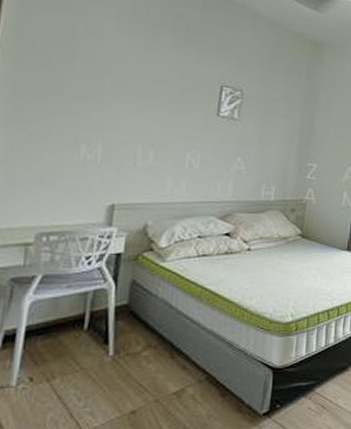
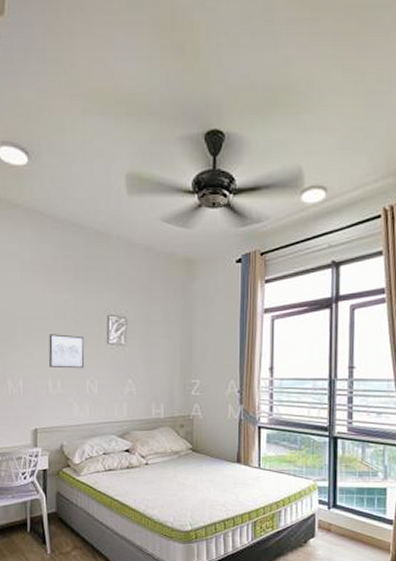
wall art: none [141,97,190,140] -> present [49,334,85,369]

